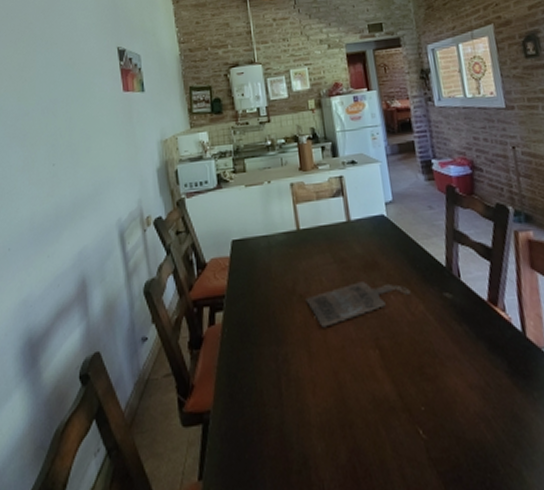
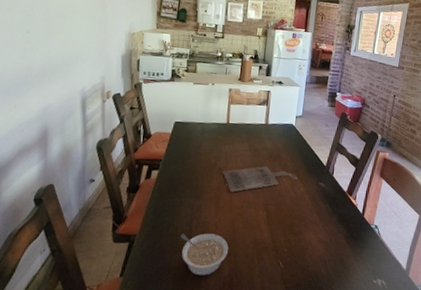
legume: none [269,395,339,467] -> present [180,233,228,276]

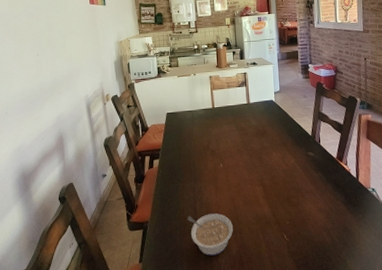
home sign: present [222,166,298,192] -> none [216,143,286,172]

